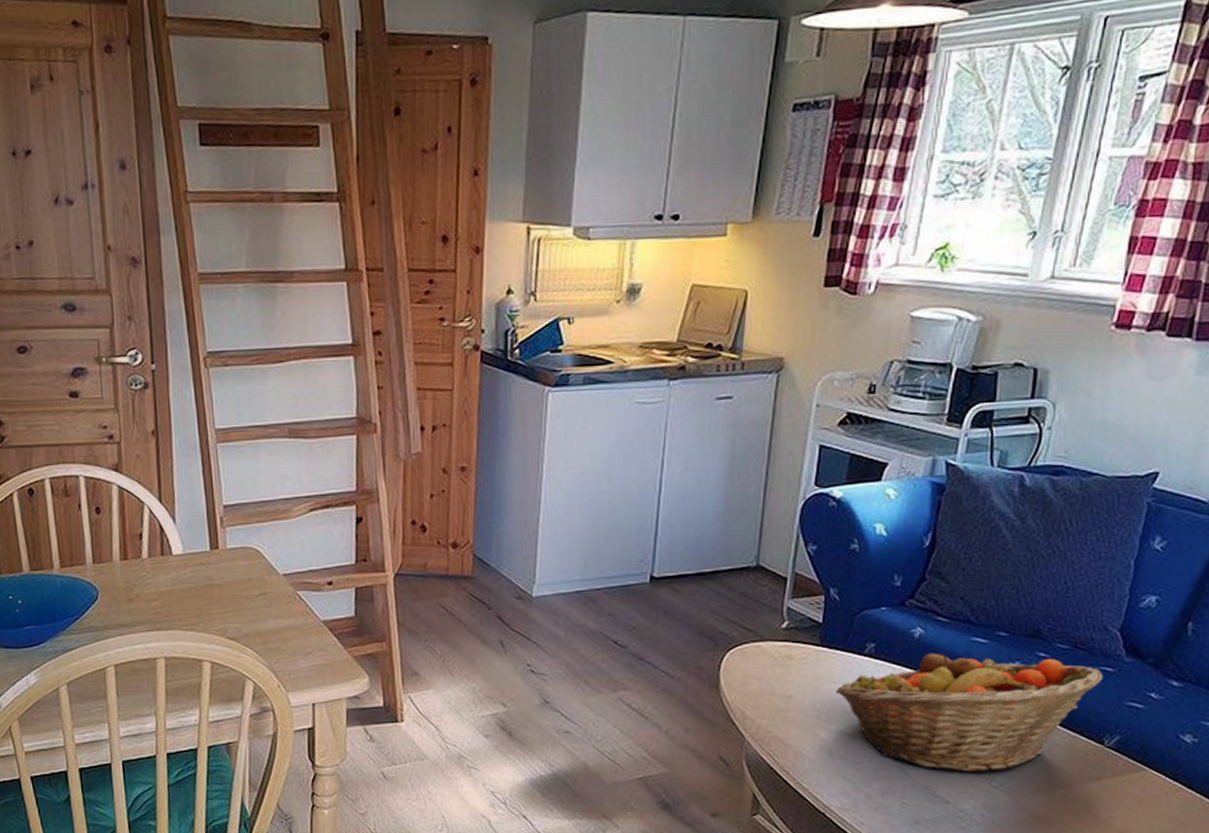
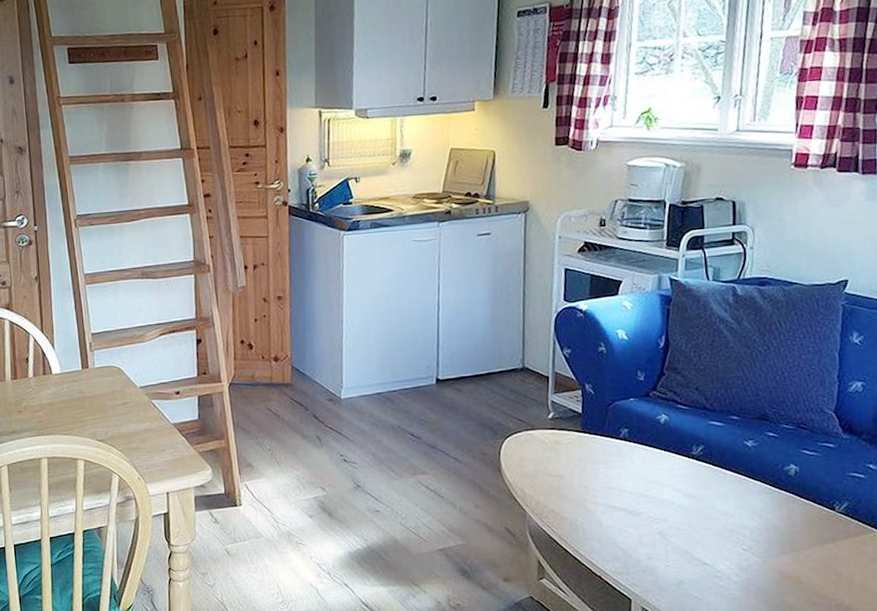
fruit basket: present [836,652,1104,773] -> none [599,435,826,538]

